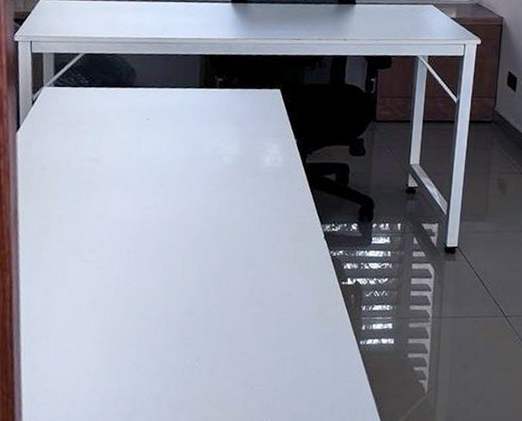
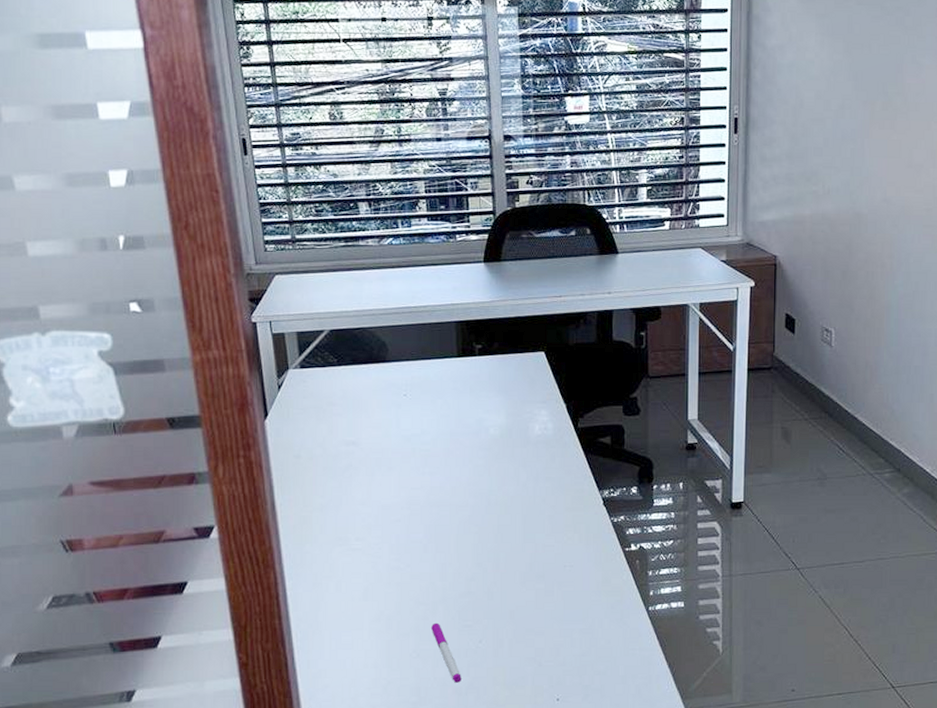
pen: none [152,338,176,399] -> present [432,622,461,683]

